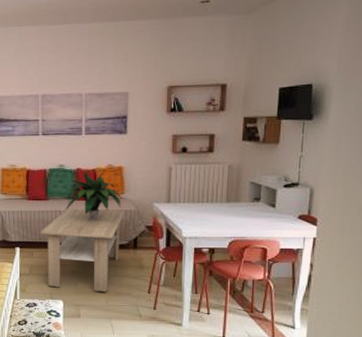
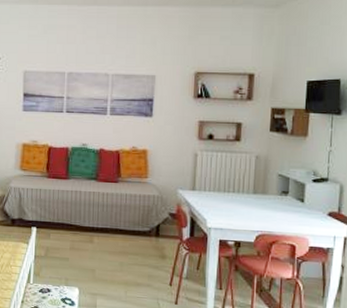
coffee table: present [40,208,125,292] -> none [58,189,148,281]
potted plant: present [65,171,123,220] -> none [86,152,146,204]

